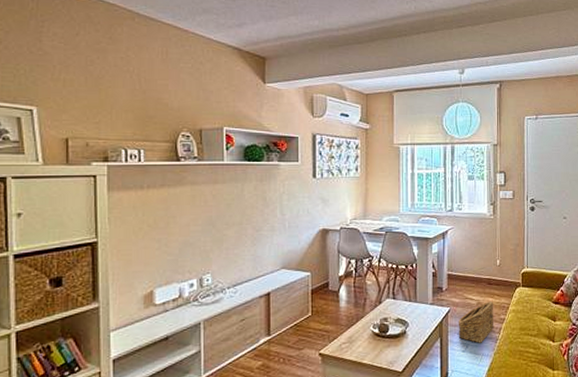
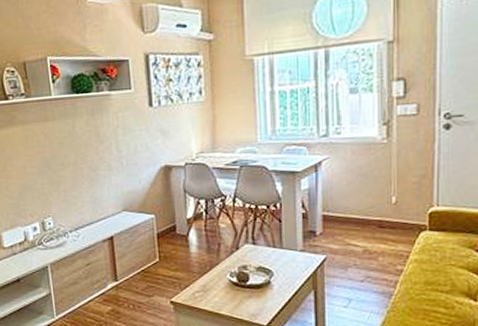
basket: present [458,301,495,343] -> none [337,248,388,298]

